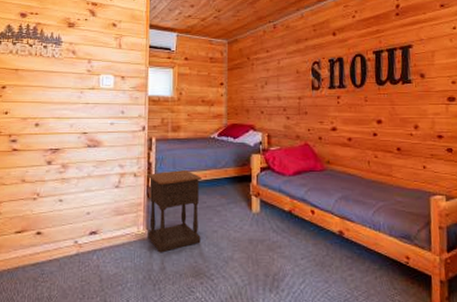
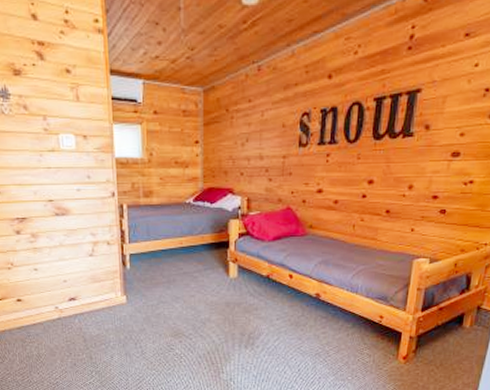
nightstand: present [147,170,202,253] -> none [121,238,178,316]

